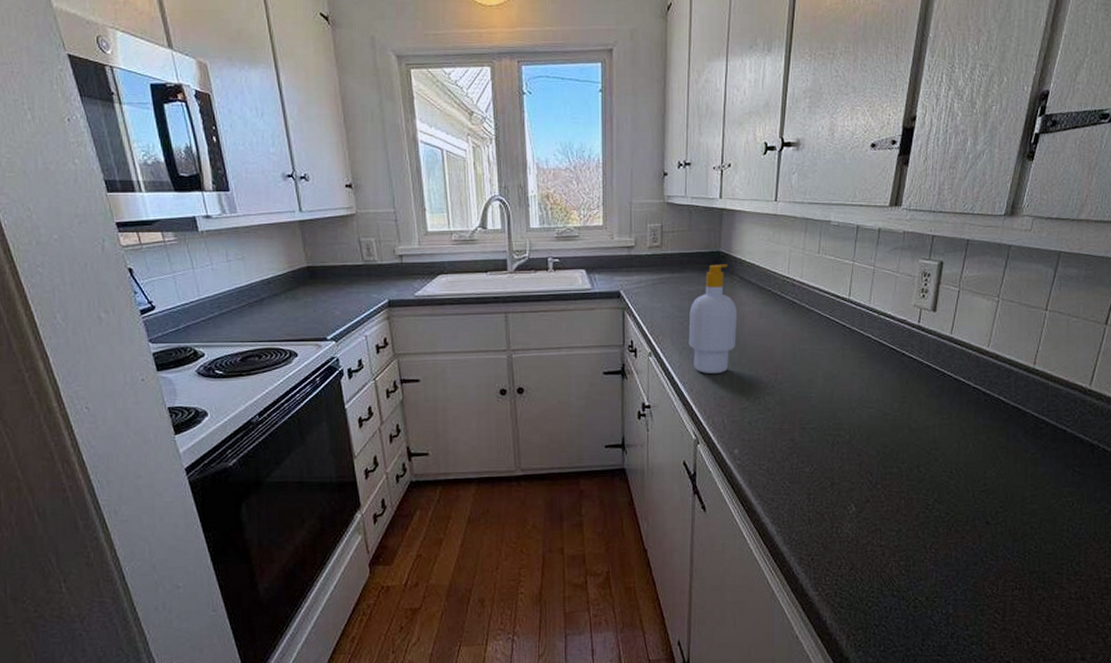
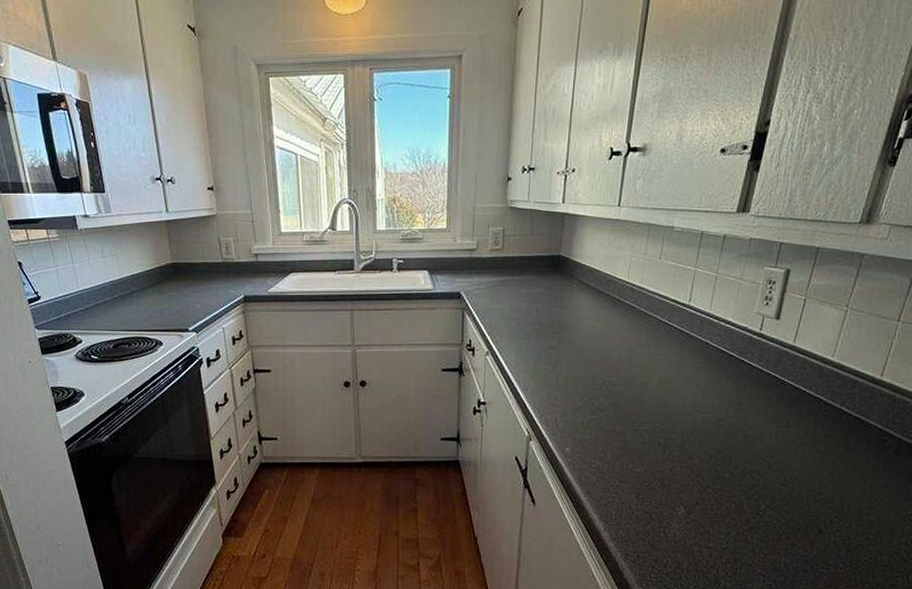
soap bottle: present [688,264,738,374] -> none [525,268,575,375]

